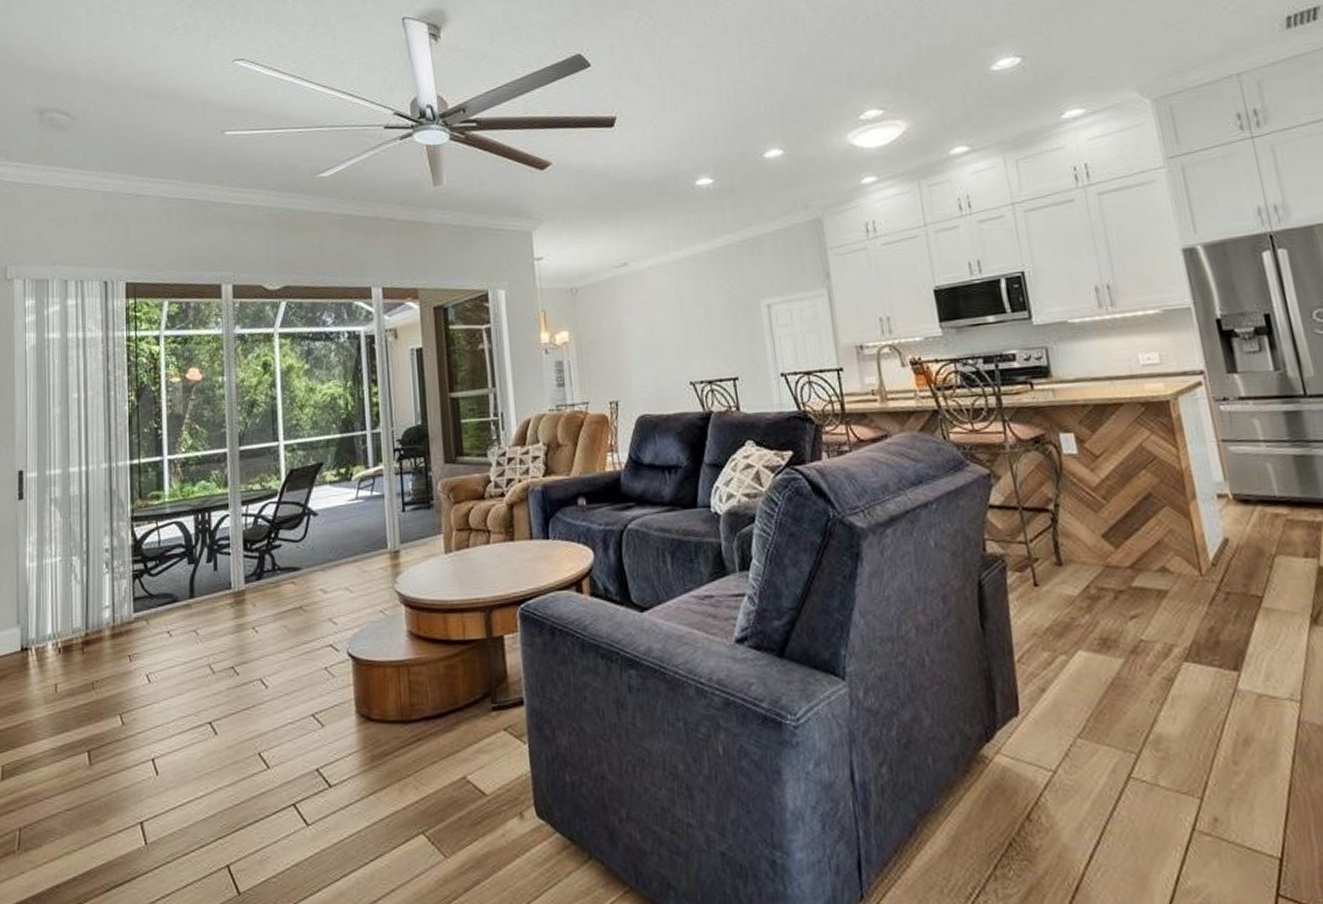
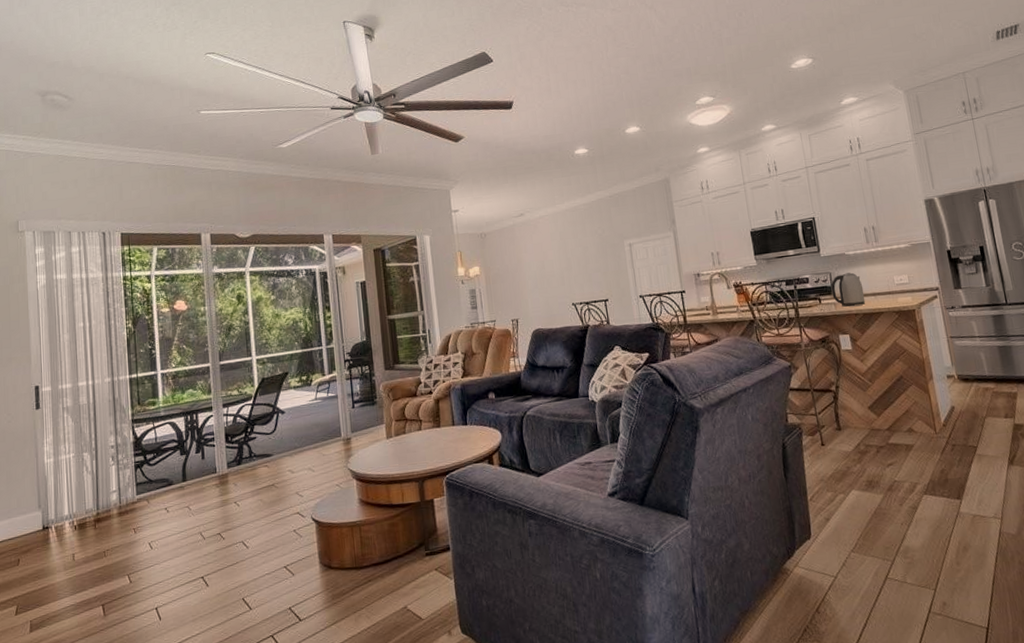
kettle: none [1047,347,1098,395] -> present [830,272,866,307]

